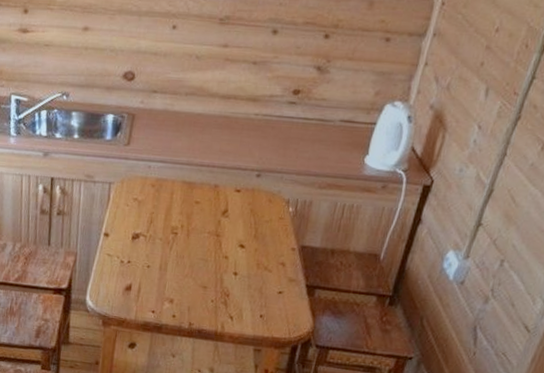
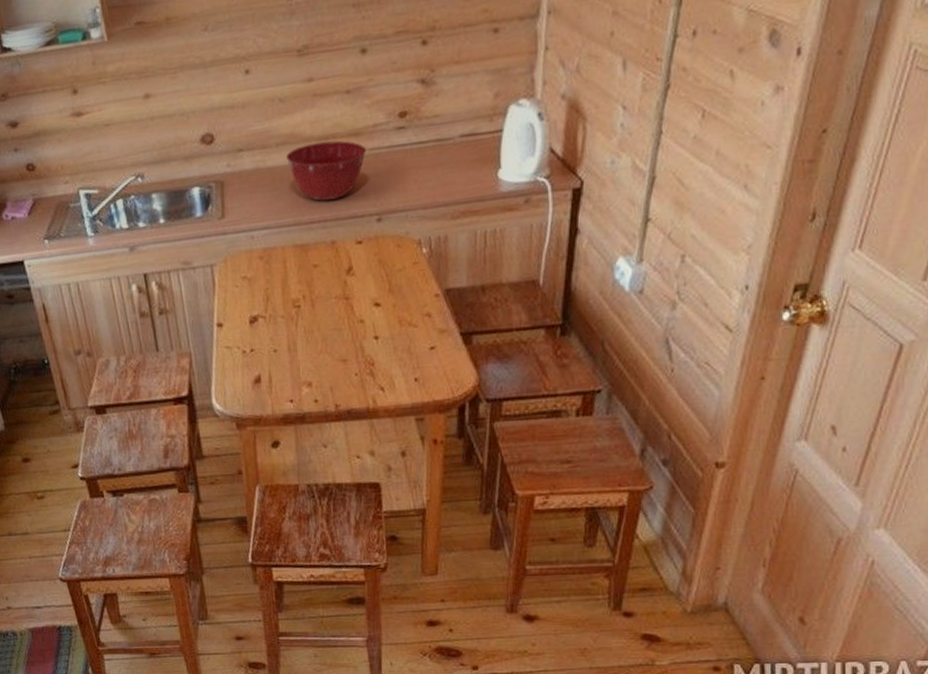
mixing bowl: none [192,99,260,151] -> present [286,140,366,201]

